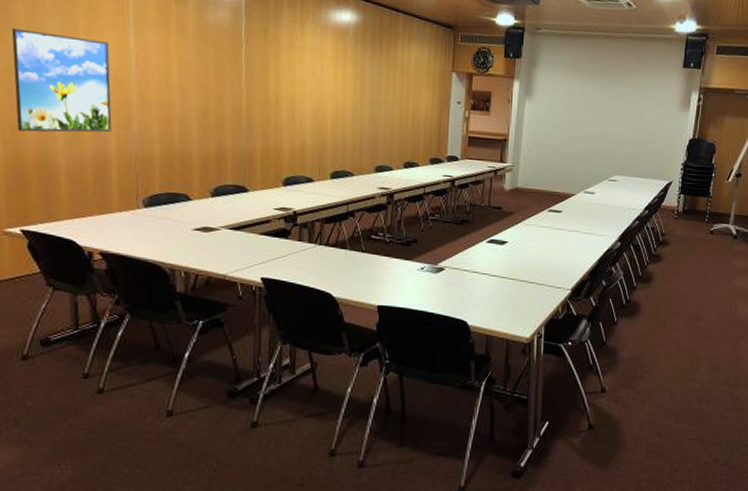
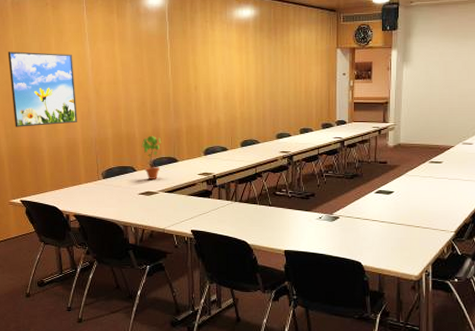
potted plant: none [200,157,227,212] -> present [141,136,161,179]

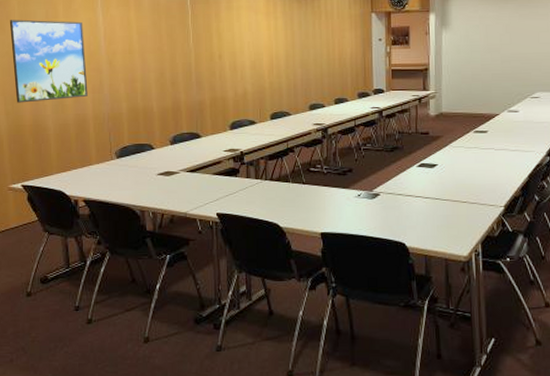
potted plant: present [141,136,161,179] -> none [160,110,182,158]

